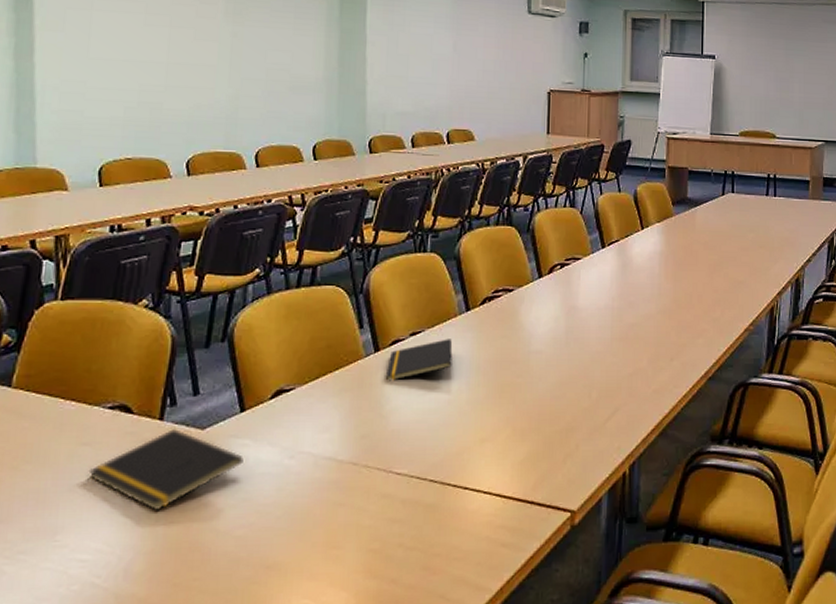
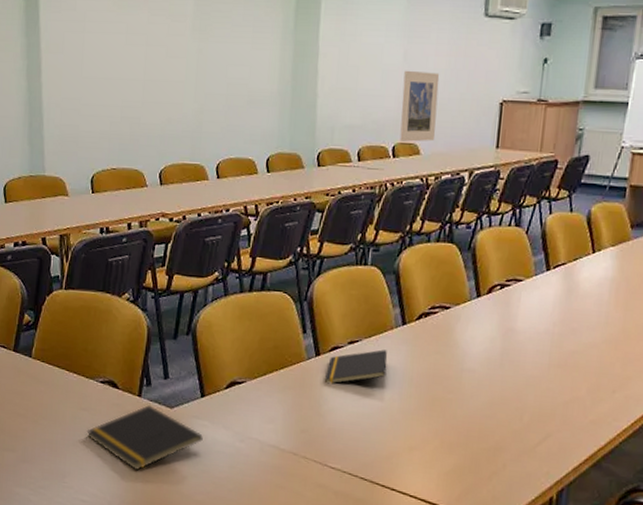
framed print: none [453,60,490,129] -> present [399,70,440,142]

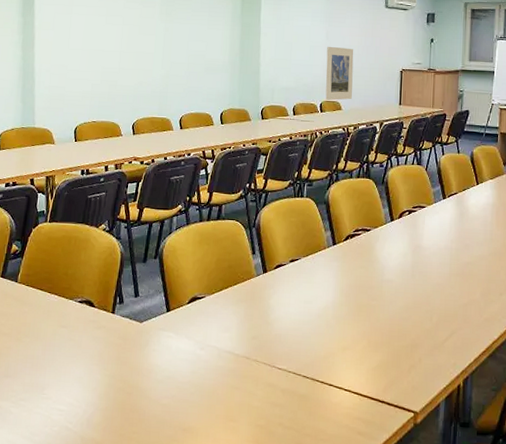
notepad: present [86,404,203,471] -> none [65,320,168,380]
notepad: present [324,349,388,384] -> none [271,266,322,297]

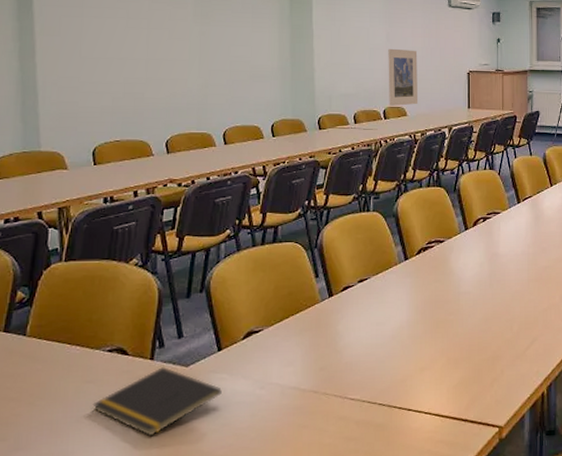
notepad: none [65,320,168,380] -> present [93,366,222,437]

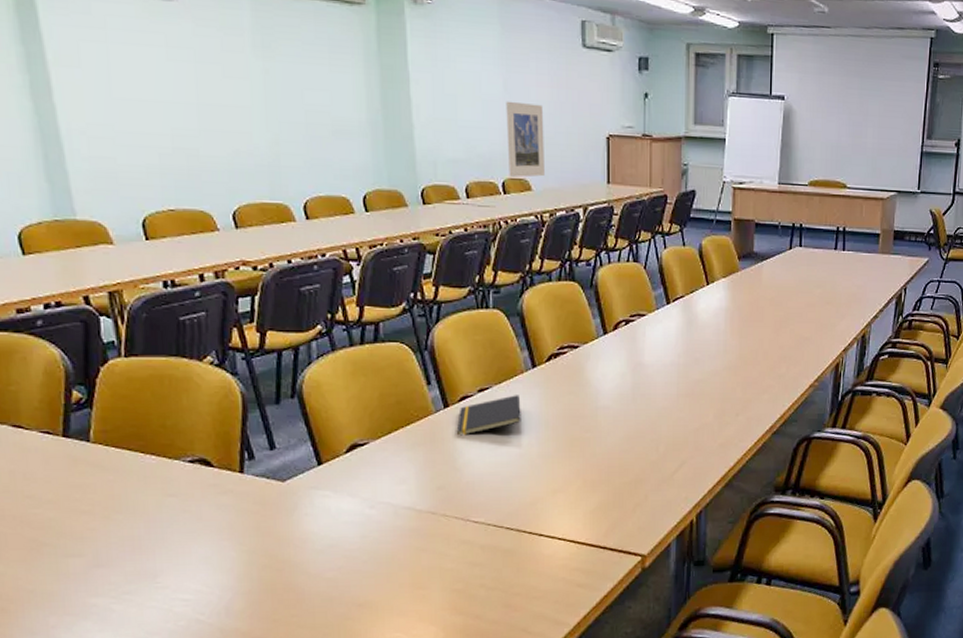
notepad: present [93,366,222,437] -> none [178,480,326,556]
notepad: none [338,284,395,321] -> present [456,395,521,436]

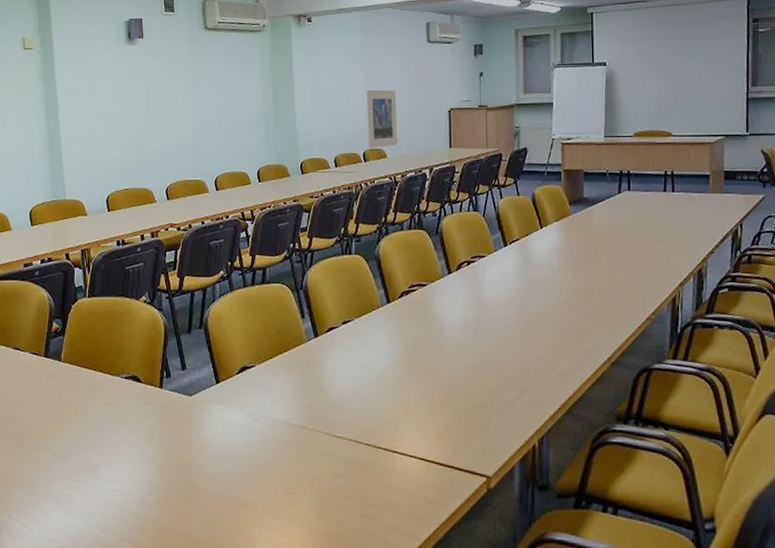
notepad: present [456,395,521,436] -> none [324,327,378,361]

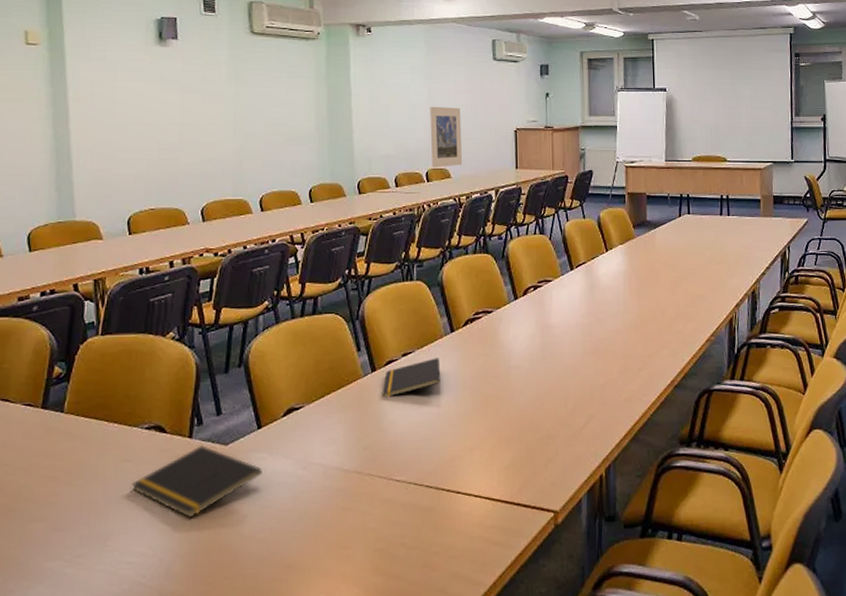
notepad: none [114,394,221,457] -> present [131,444,262,519]
notepad: none [324,327,378,361] -> present [382,358,441,398]

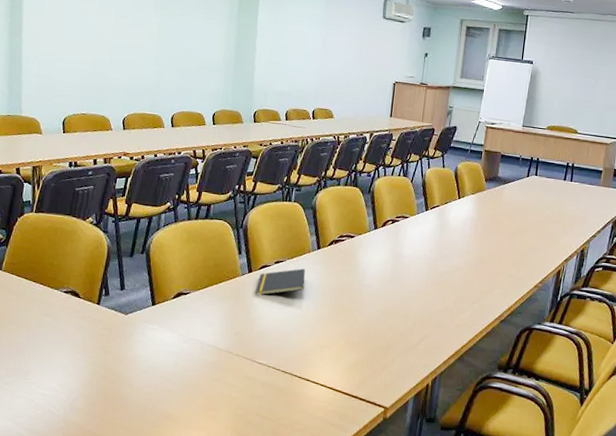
notepad: present [131,444,262,519] -> none [49,311,153,368]
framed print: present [430,106,463,167] -> none [318,53,350,109]

